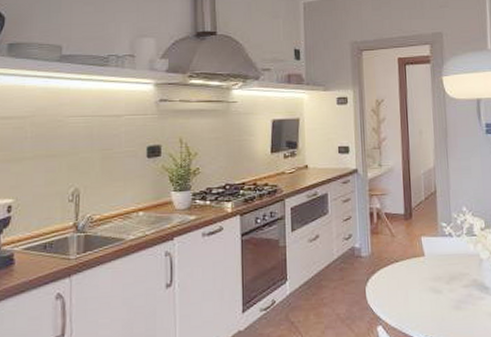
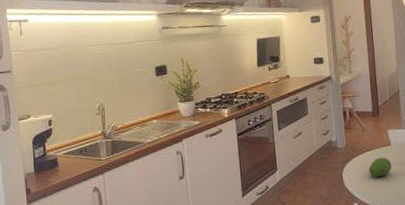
fruit: none [397,270,425,294] -> present [369,157,392,177]

